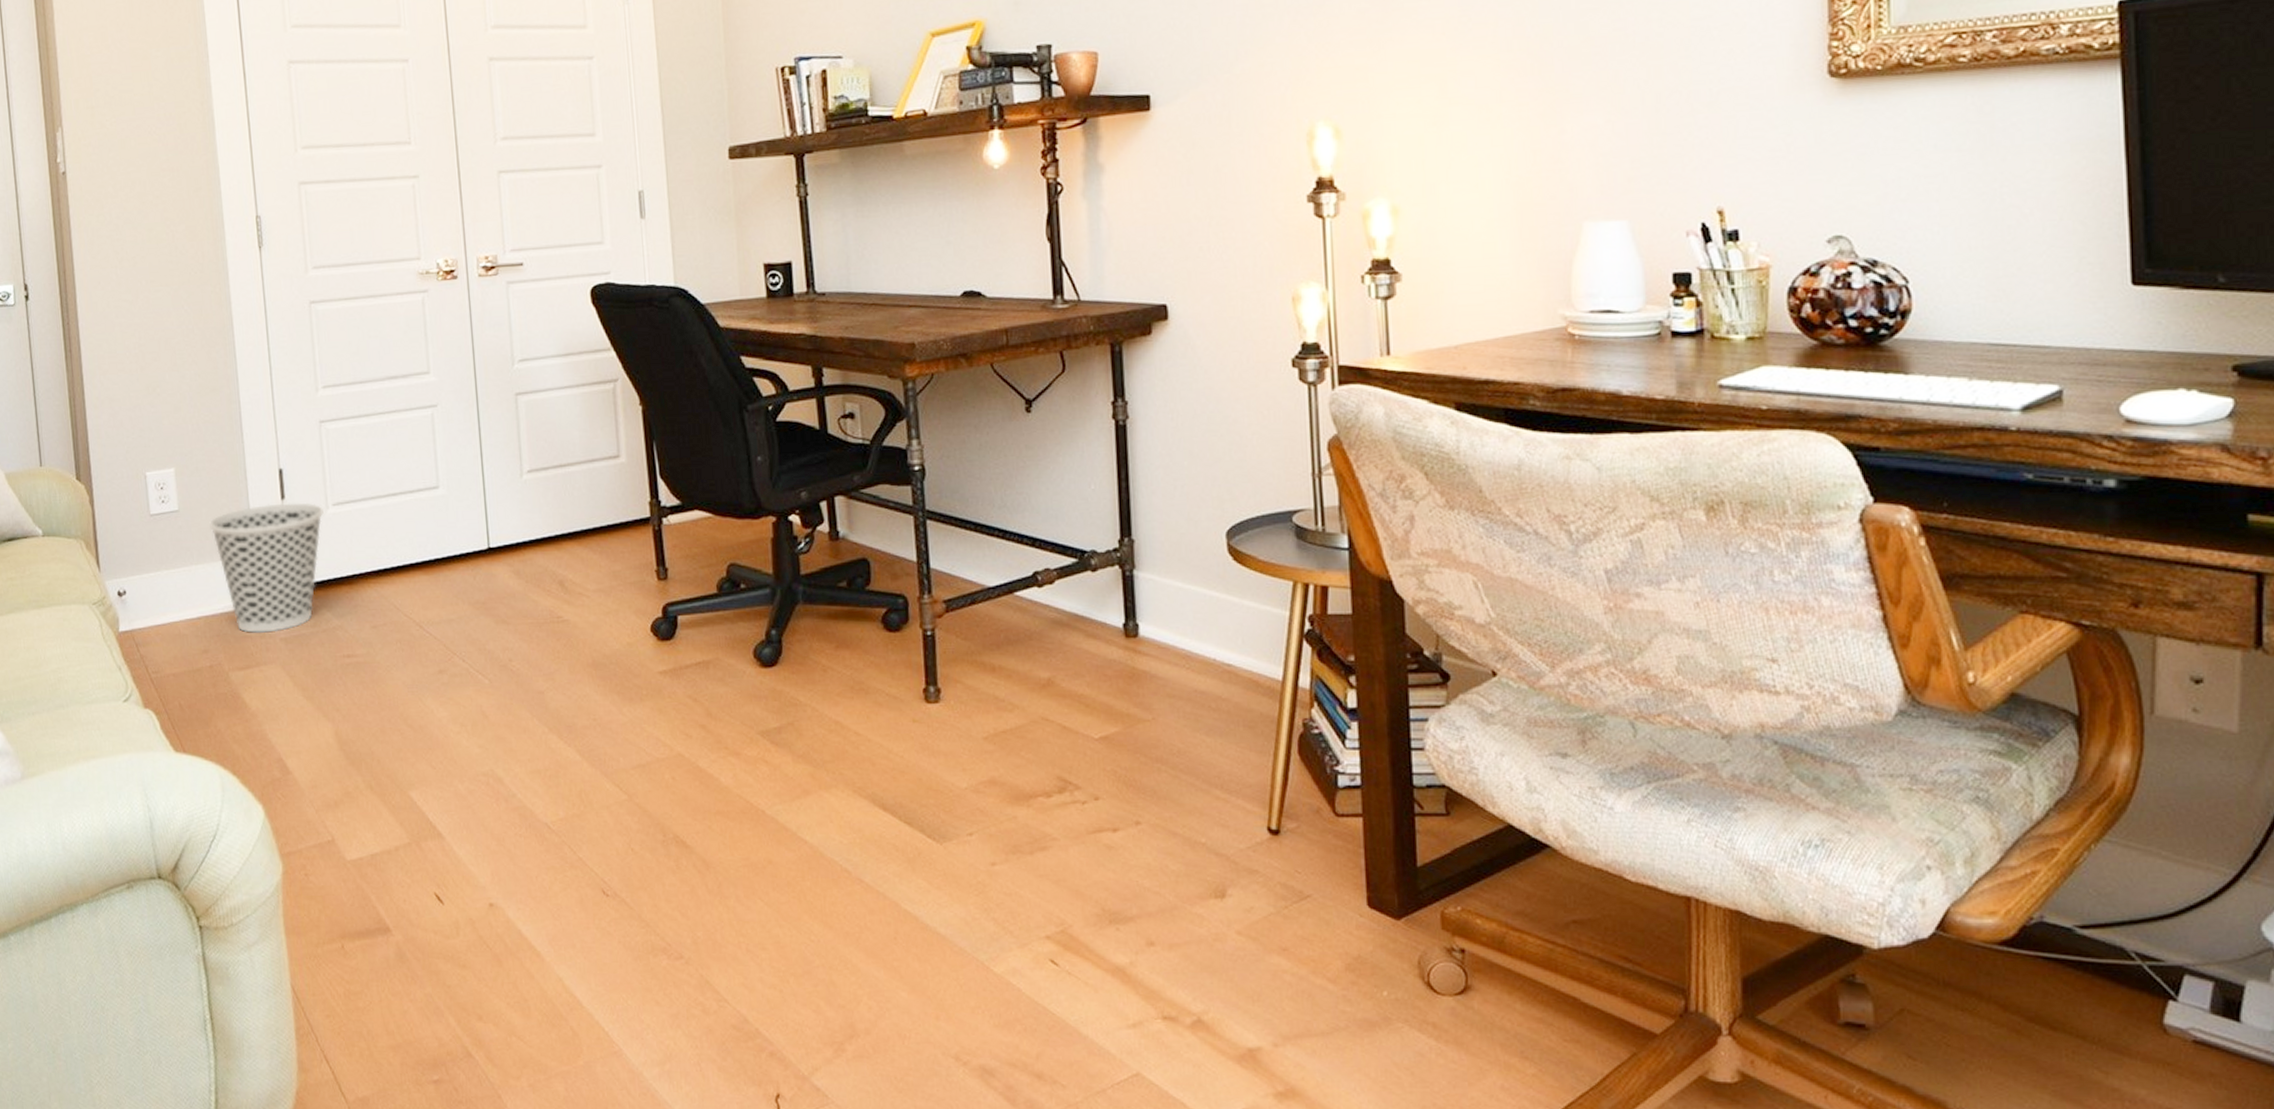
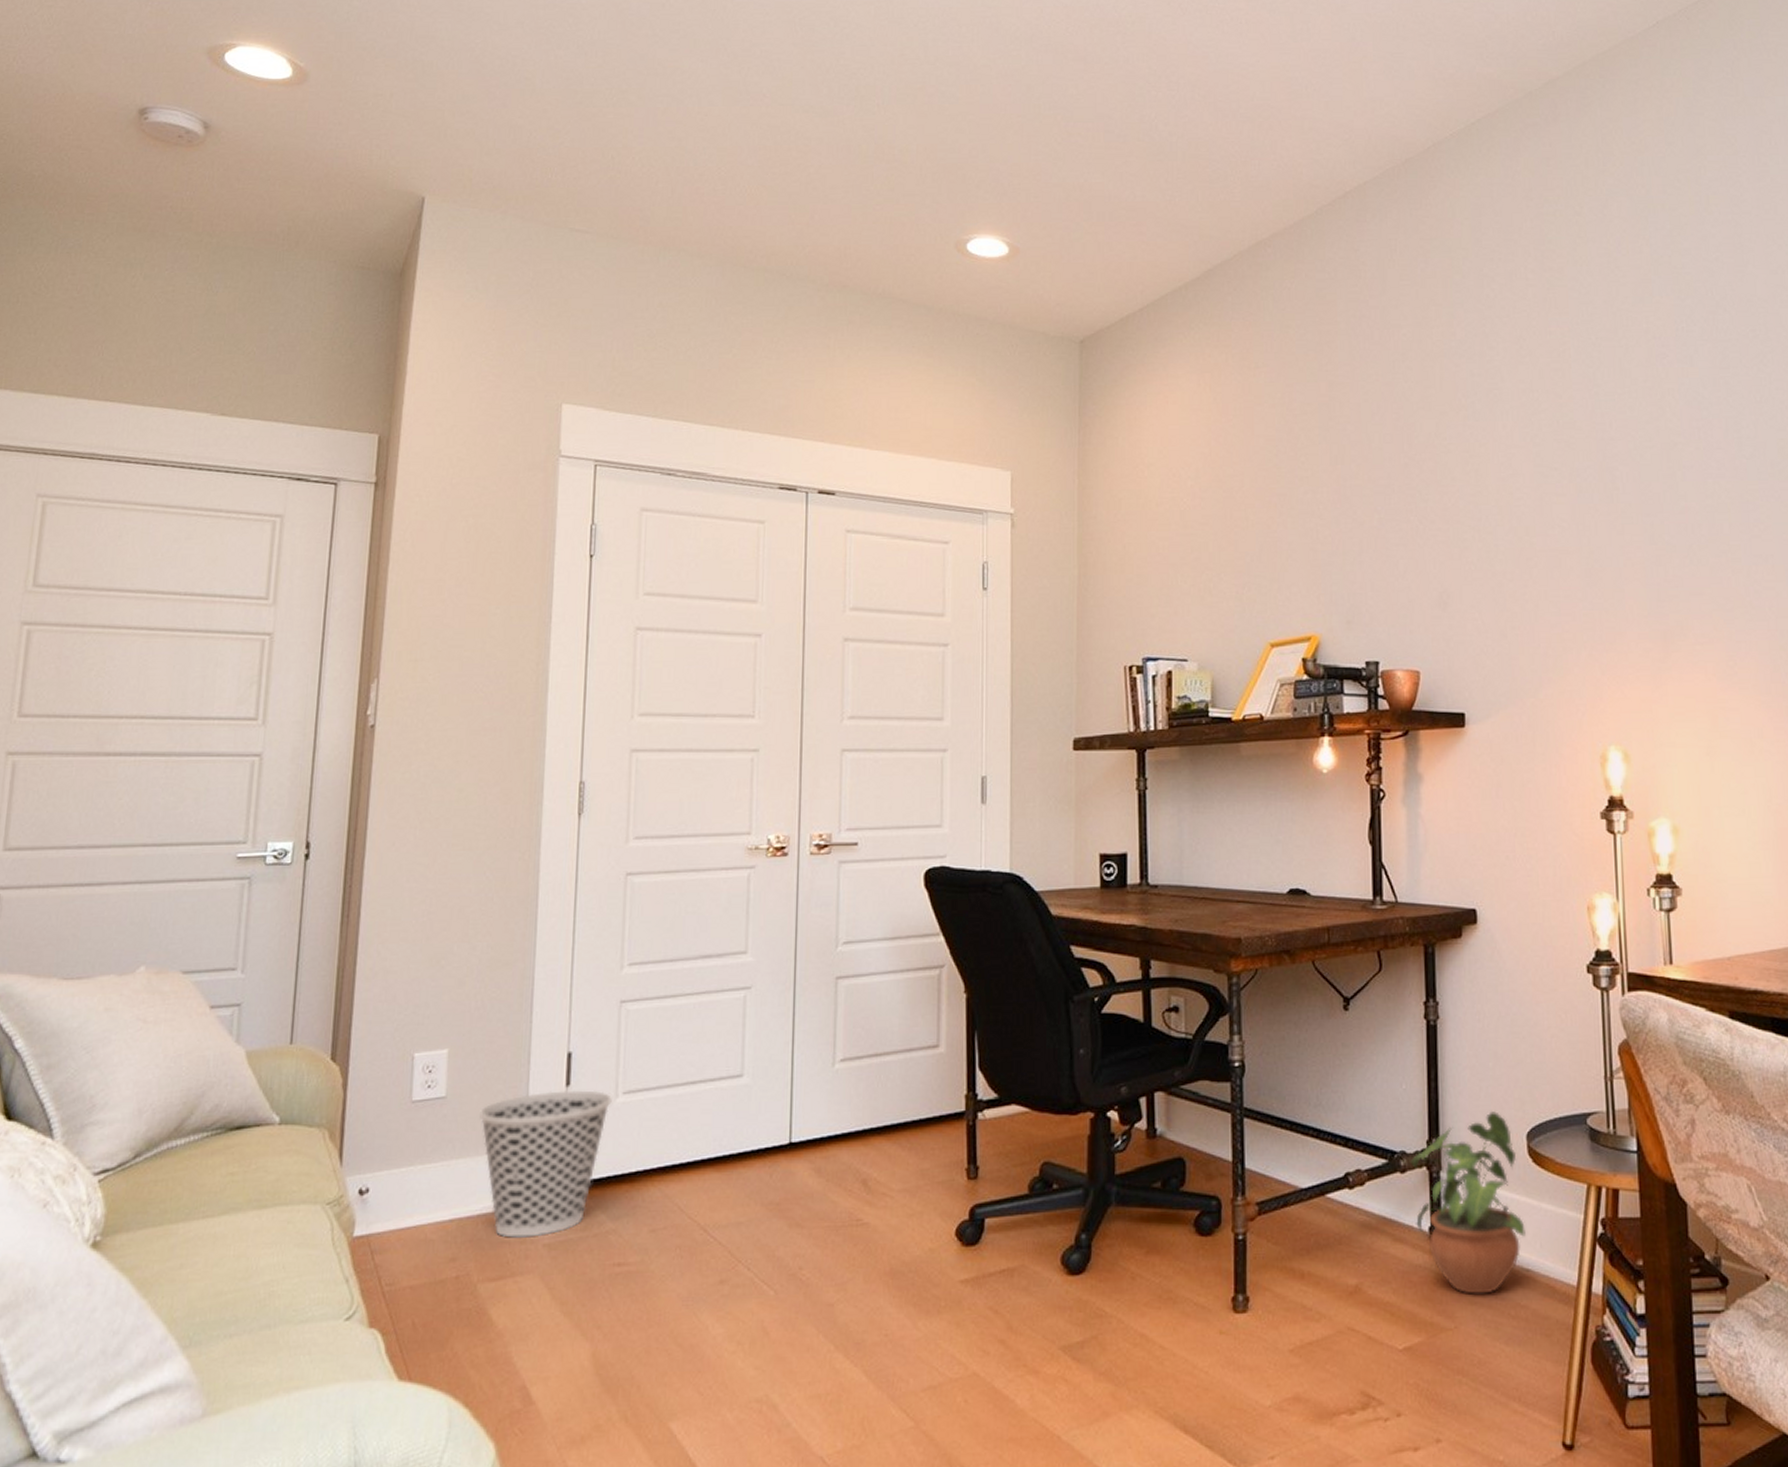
potted plant: none [1101,510,1226,688] -> present [1410,1111,1526,1294]

